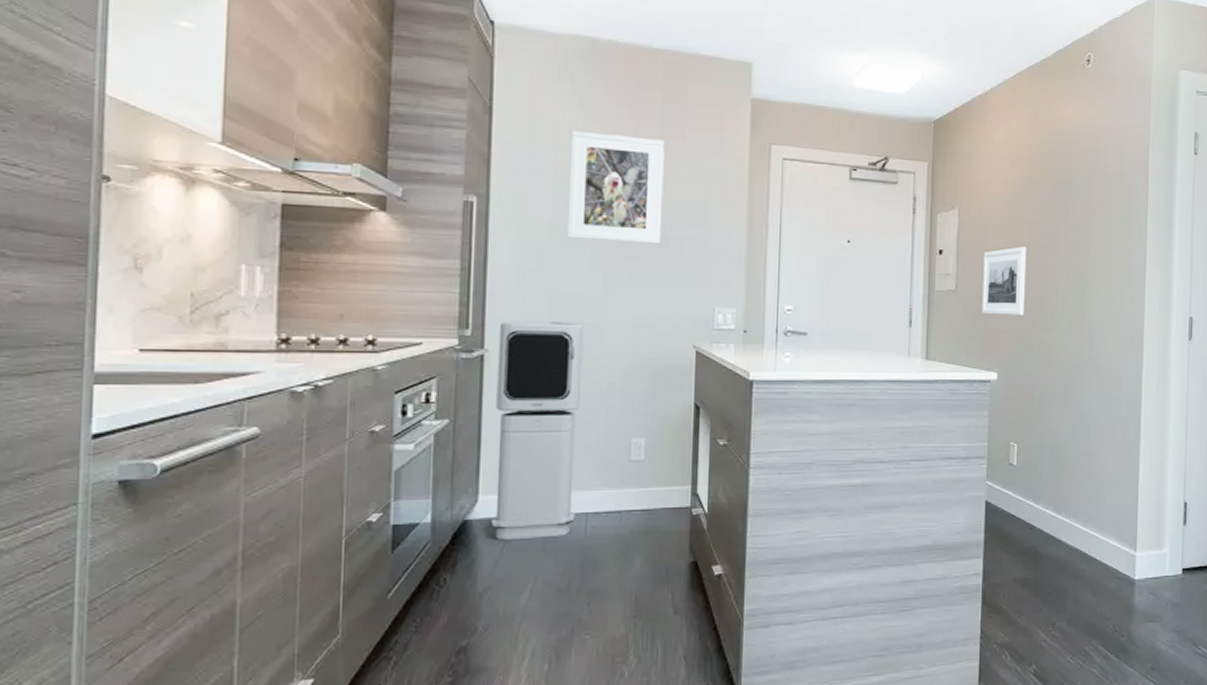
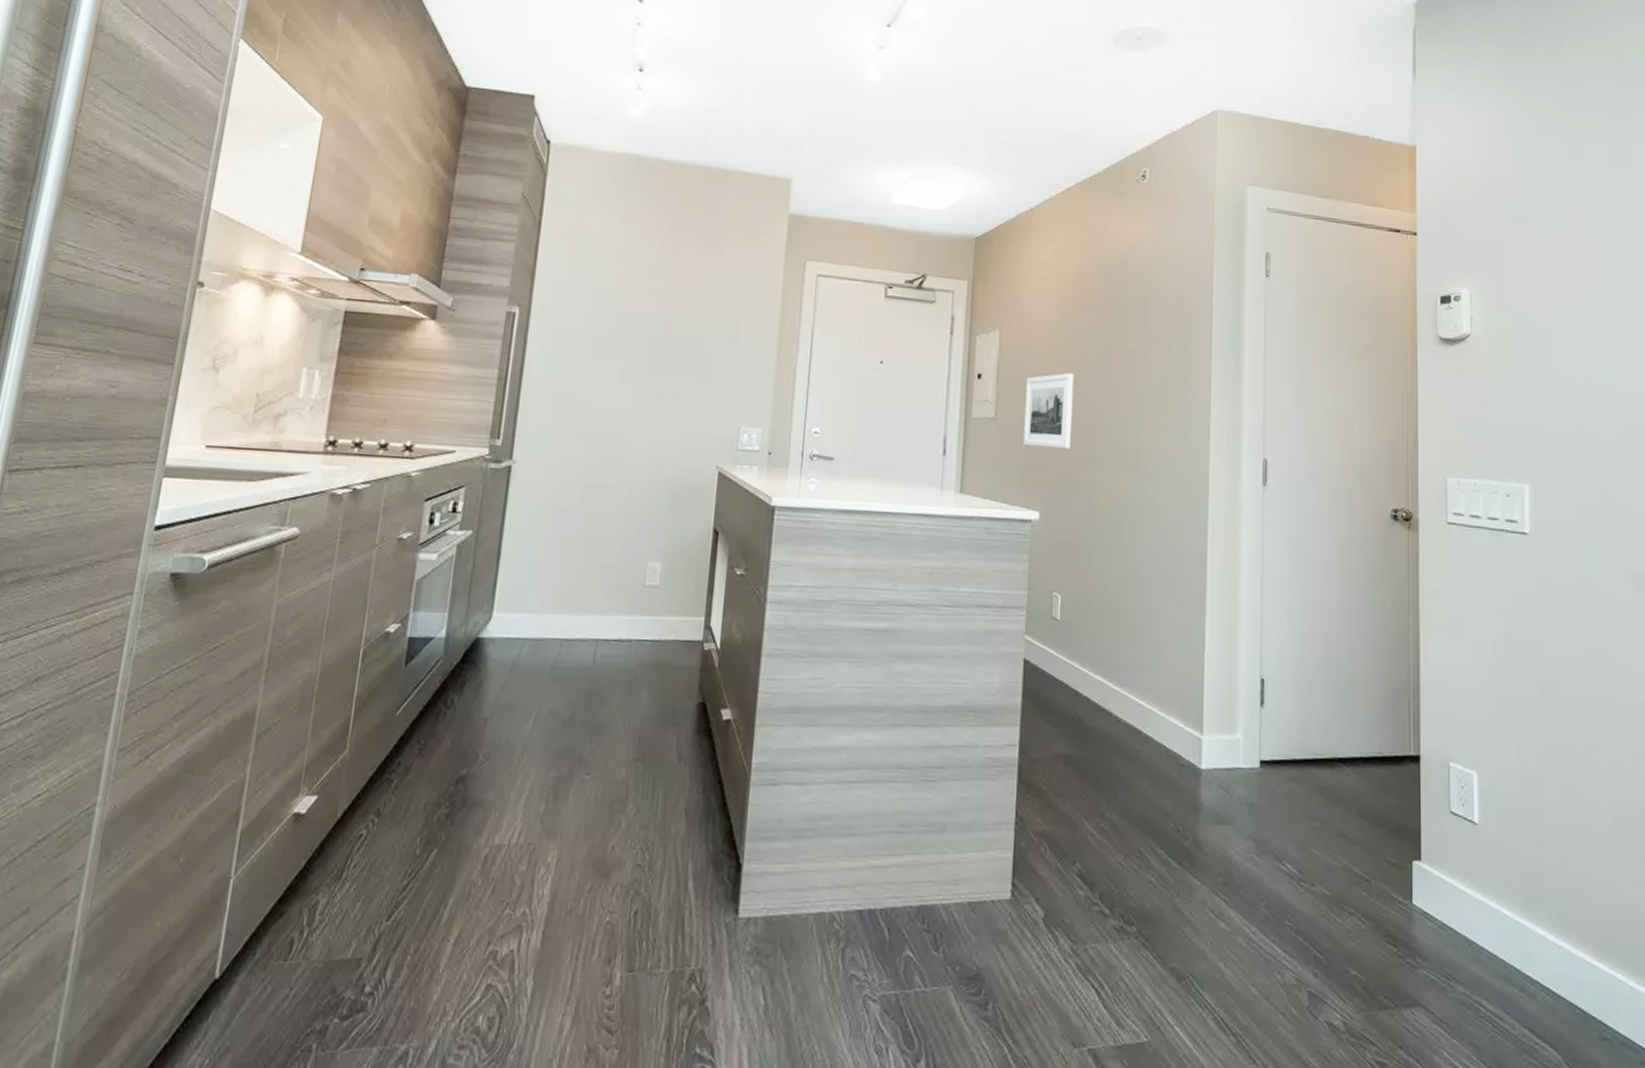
air purifier: present [490,321,584,541] -> none [501,432,609,664]
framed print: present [567,130,665,244] -> none [600,244,701,359]

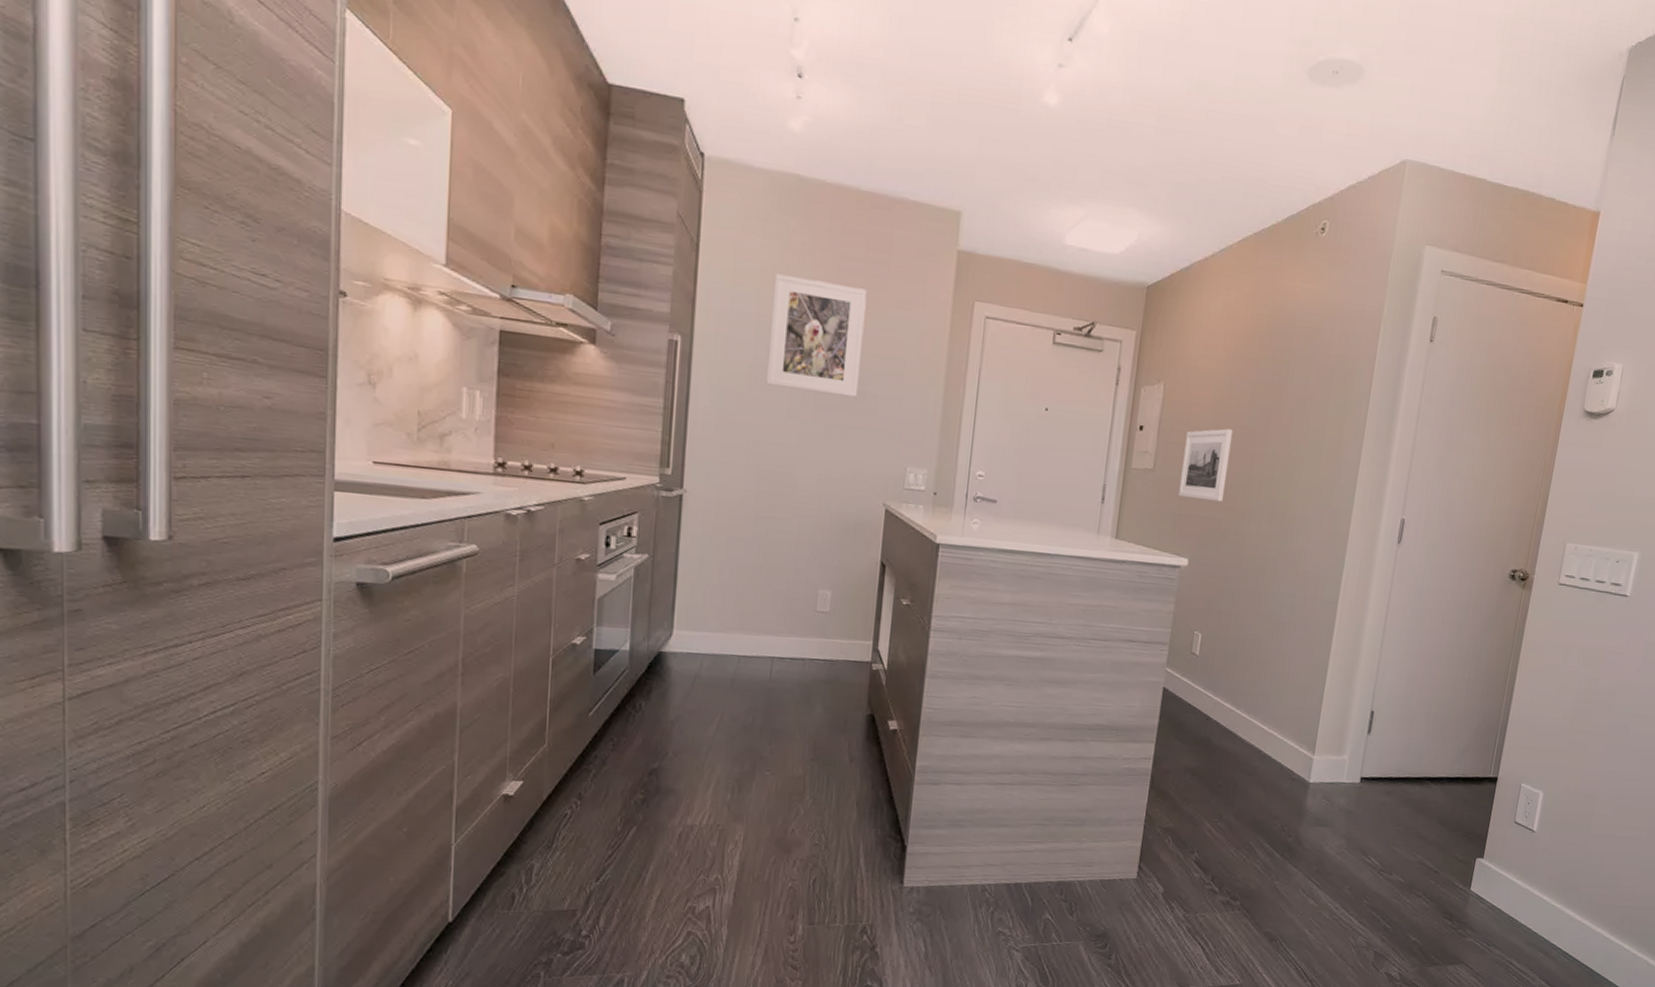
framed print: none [600,244,701,359] -> present [766,273,867,398]

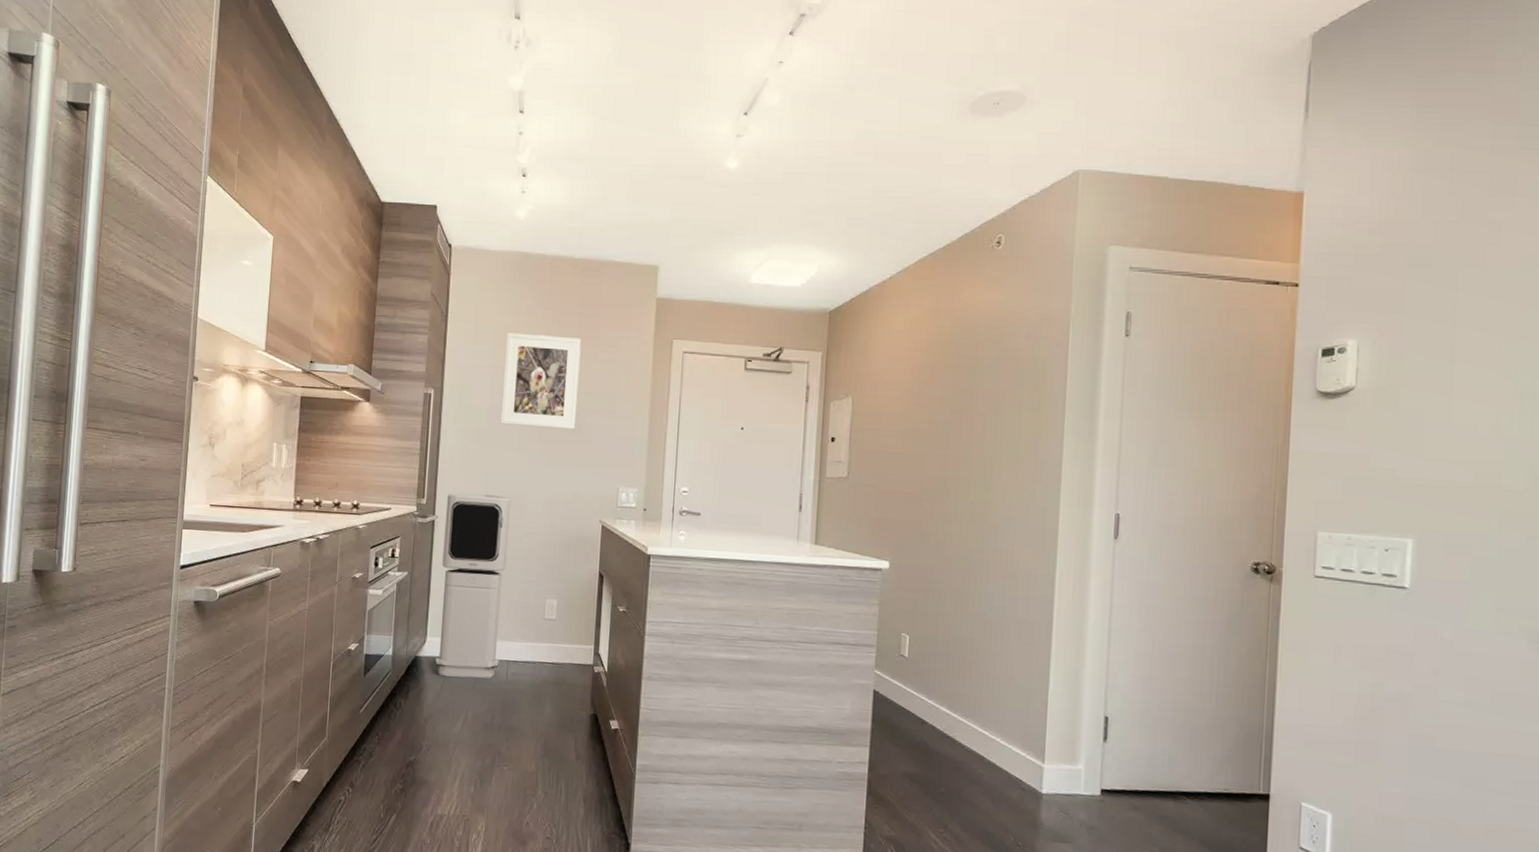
air purifier: none [683,463,778,678] -> present [434,493,511,679]
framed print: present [1179,428,1233,502] -> none [875,435,925,505]

